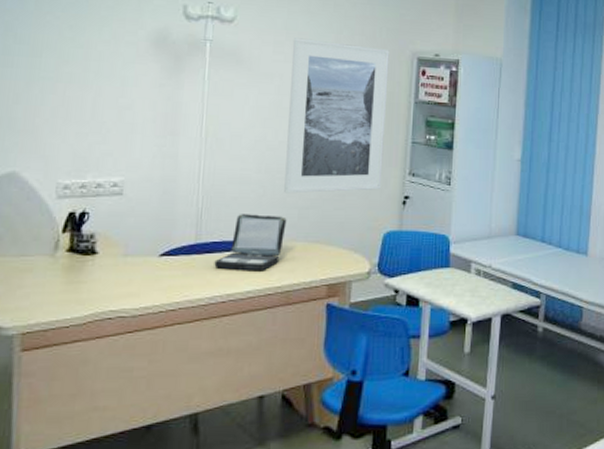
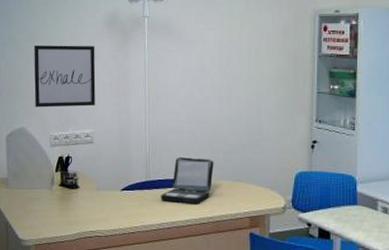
wall art: none [36,63,134,147] -> present [34,45,96,107]
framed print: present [284,38,390,194] -> none [211,8,294,140]

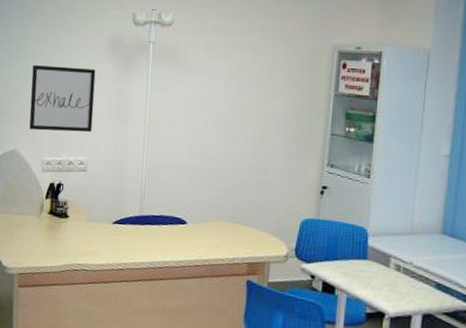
laptop: present [161,157,214,204] -> none [154,193,214,245]

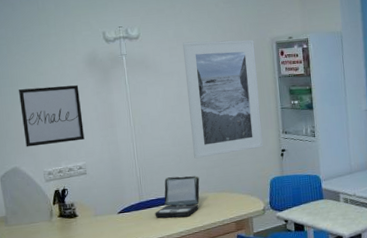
laptop: none [154,193,214,245] -> present [155,175,200,218]
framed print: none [212,37,311,179] -> present [182,39,263,159]

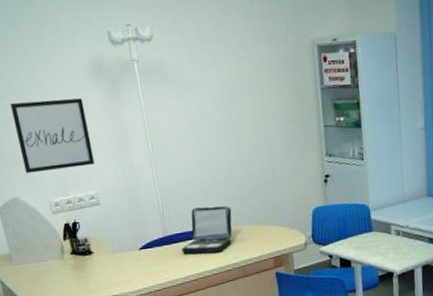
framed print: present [182,39,263,159] -> none [205,42,304,186]

